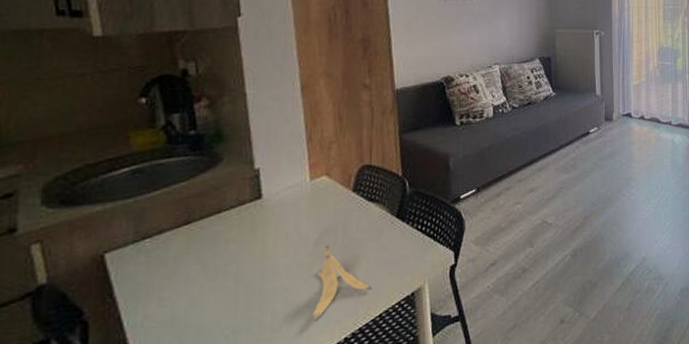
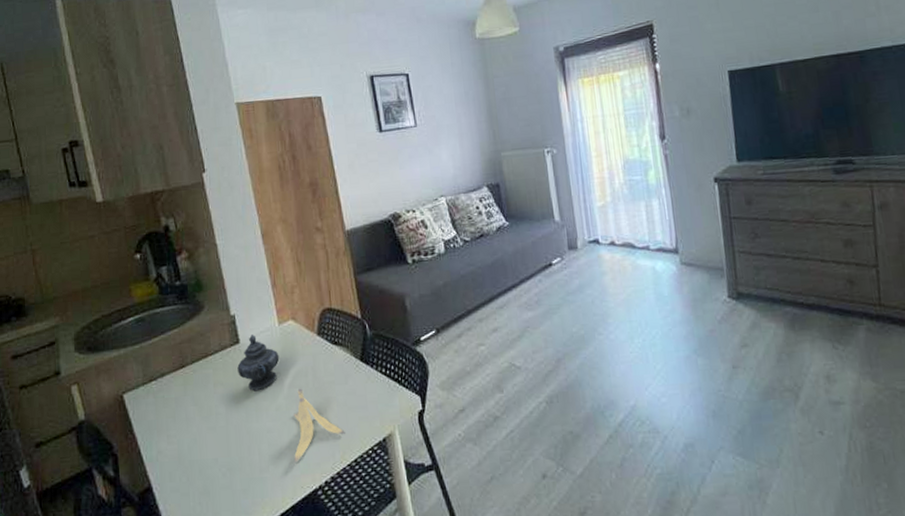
teapot: none [256,189,307,249] -> present [237,333,280,392]

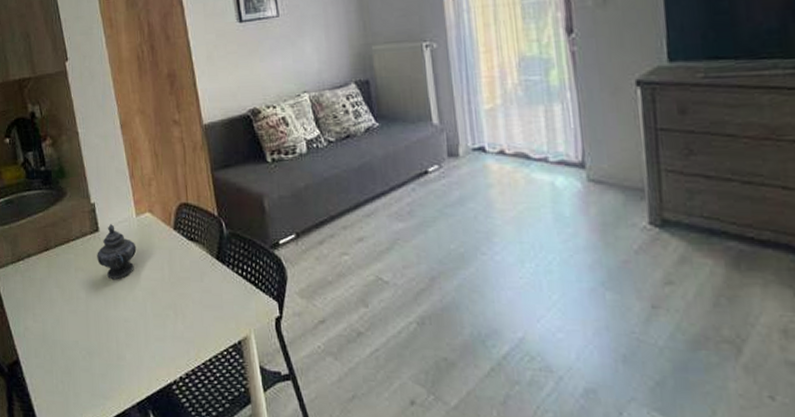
banana peel: present [294,388,345,464] -> none [150,281,200,356]

